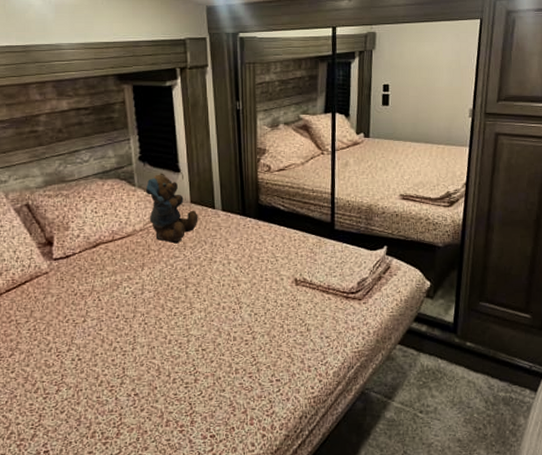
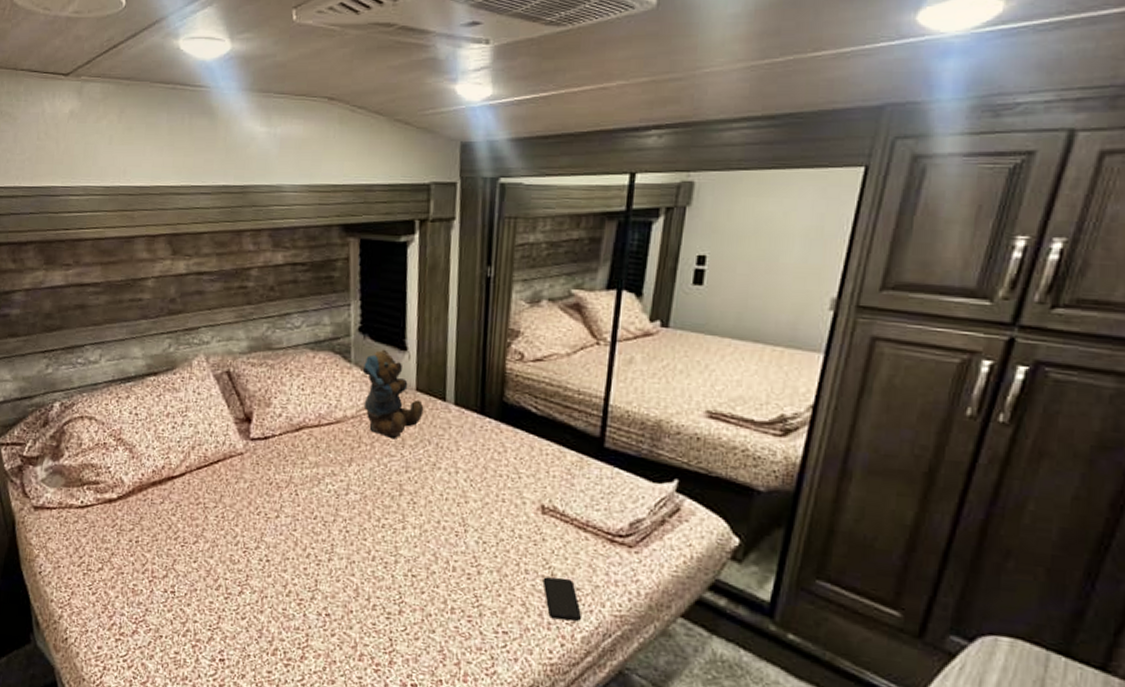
smartphone: none [301,330,332,363] -> present [542,577,582,622]

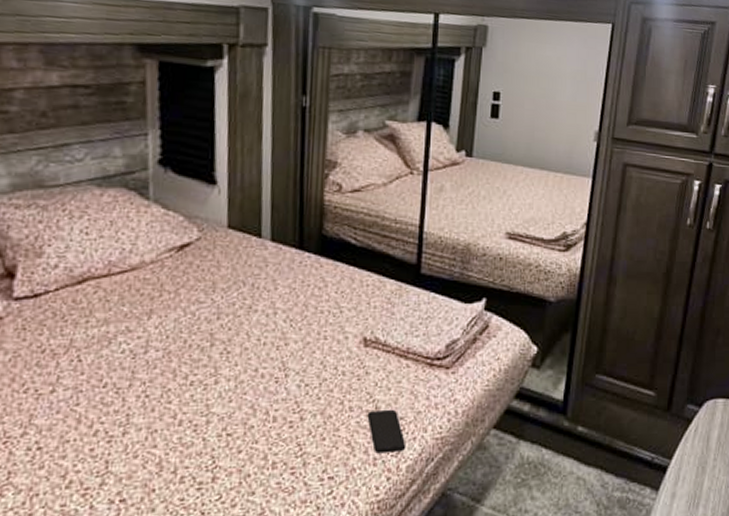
teddy bear: present [362,349,424,439] -> none [163,184,237,284]

